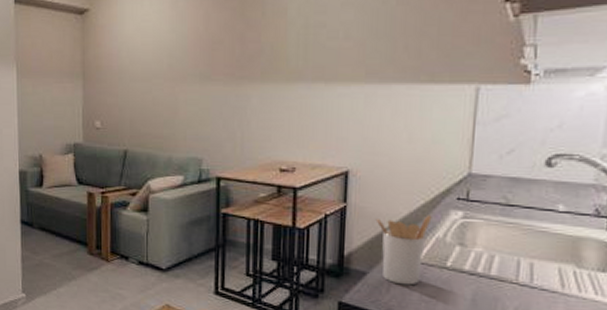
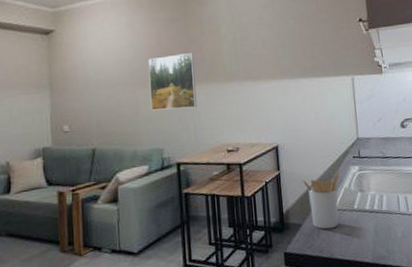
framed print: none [191,42,250,112] -> present [148,53,197,111]

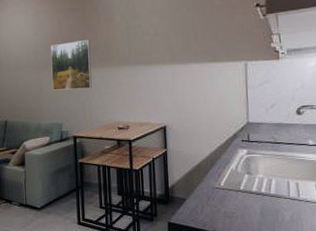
utensil holder: present [302,172,340,230] -> none [188,153,227,206]

